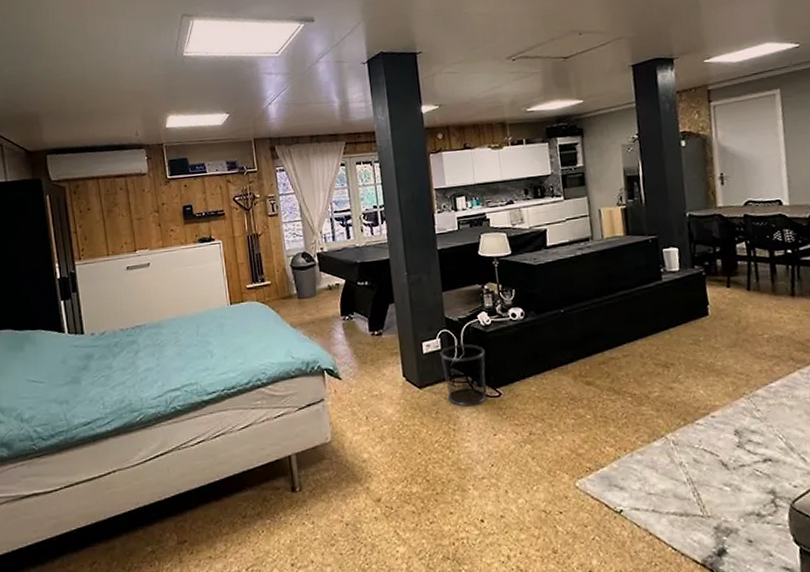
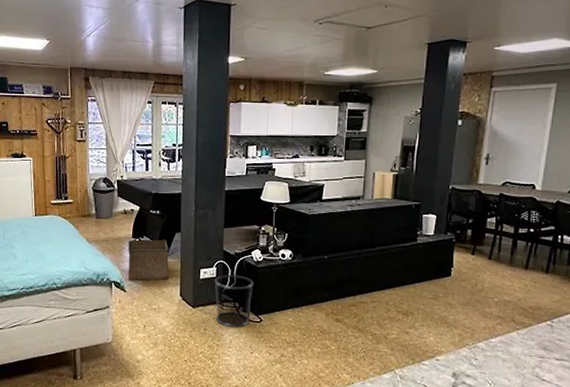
storage bin: none [337,313,389,365] -> present [128,239,170,281]

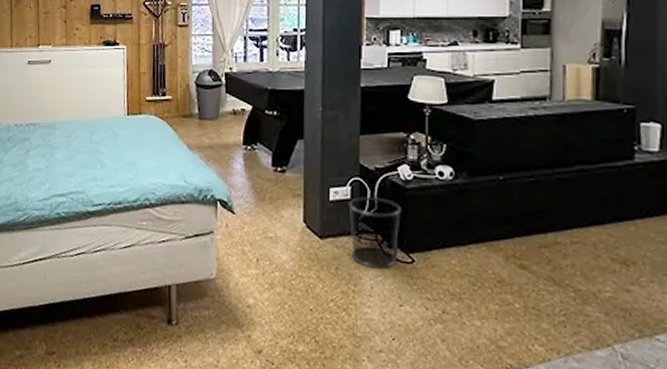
storage bin: present [128,239,170,281] -> none [237,147,290,201]

